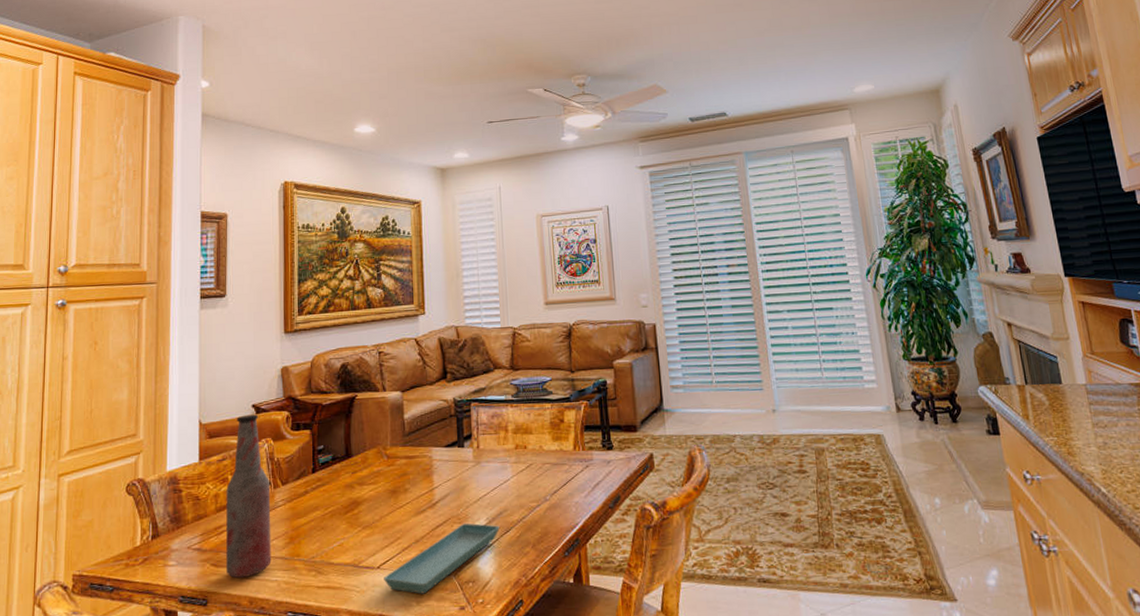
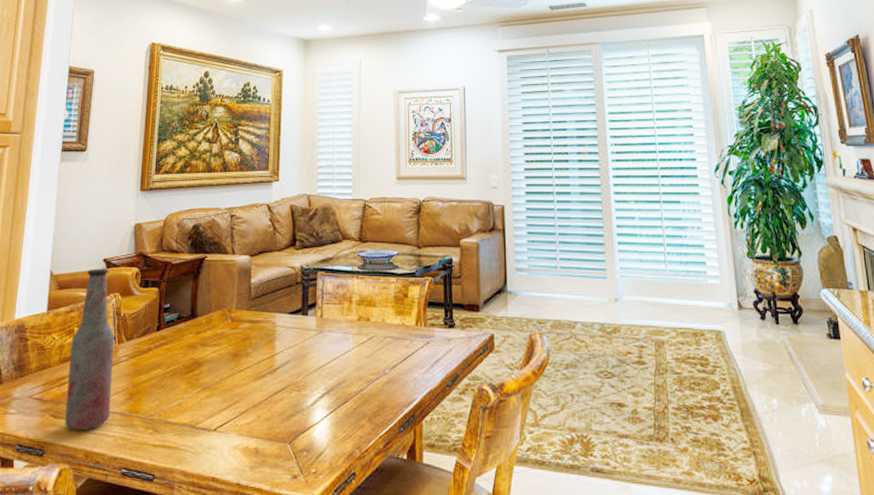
saucer: present [384,523,499,594] -> none [219,391,337,460]

